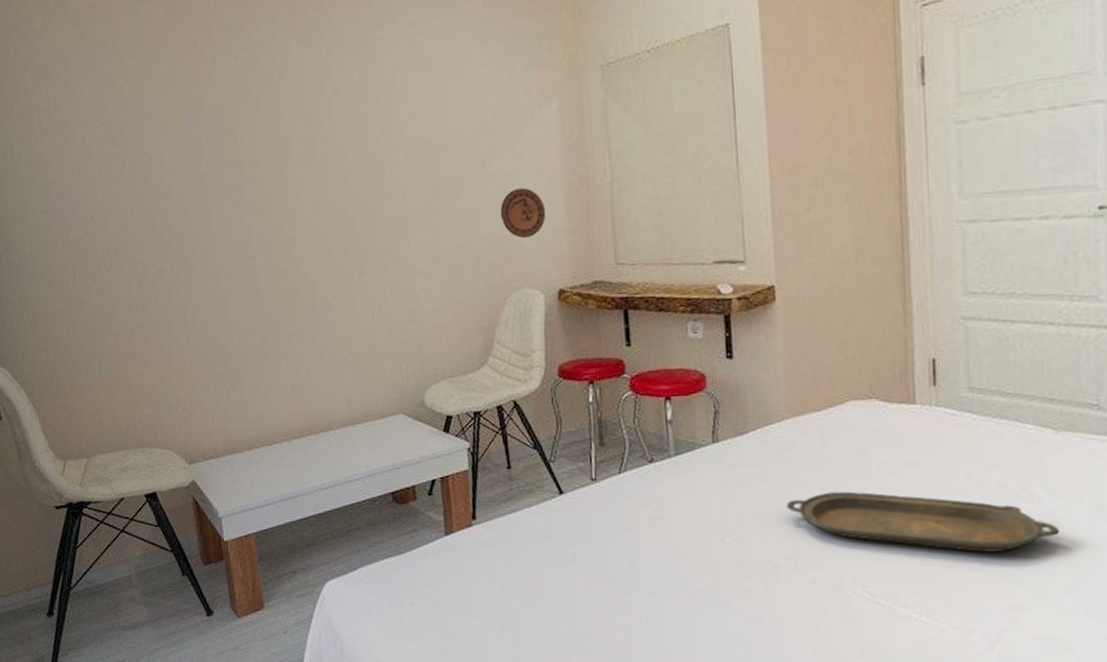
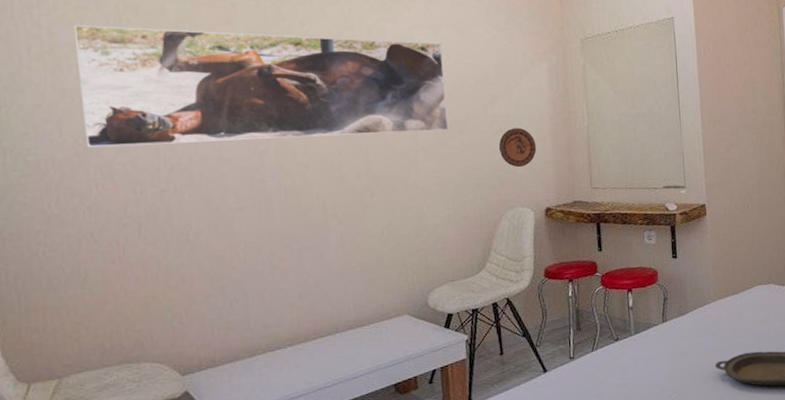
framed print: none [75,85,442,226] -> present [73,24,449,148]

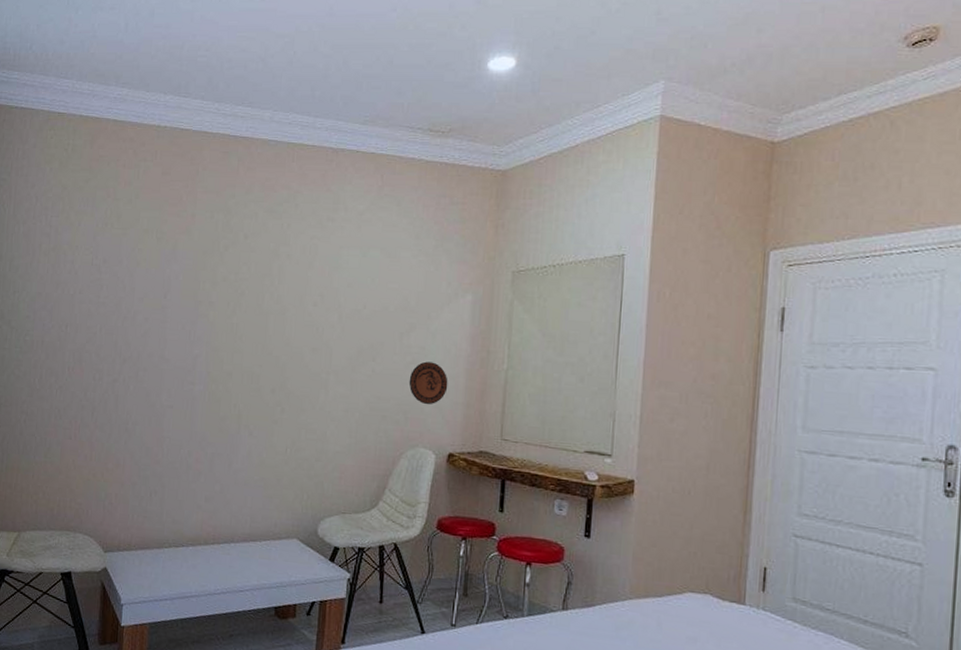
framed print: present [73,24,449,148] -> none [67,226,368,356]

